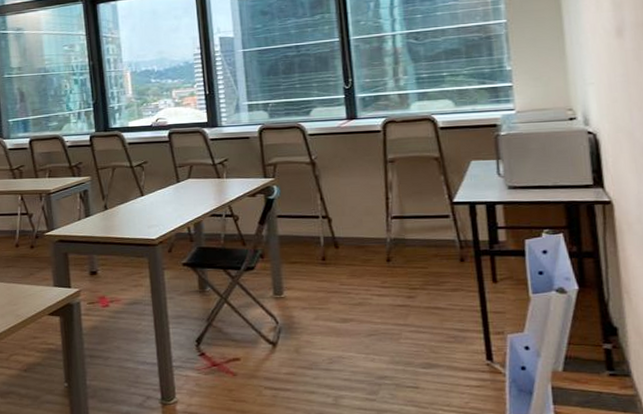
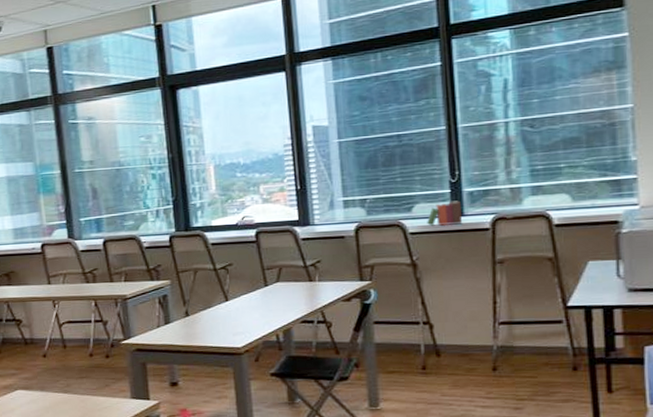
books: none [324,105,356,128] -> present [427,200,462,226]

